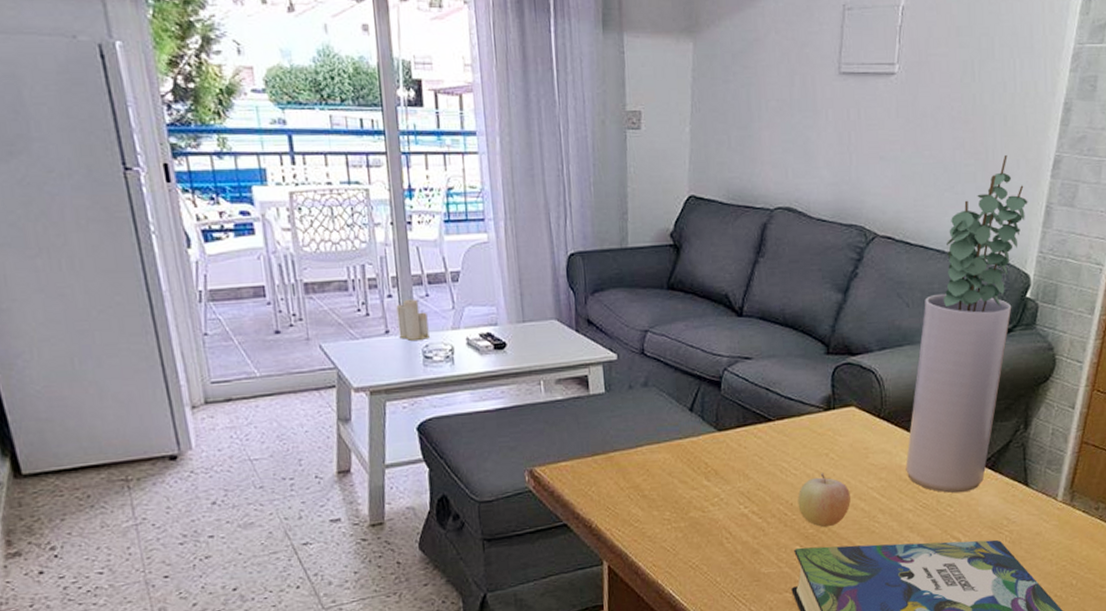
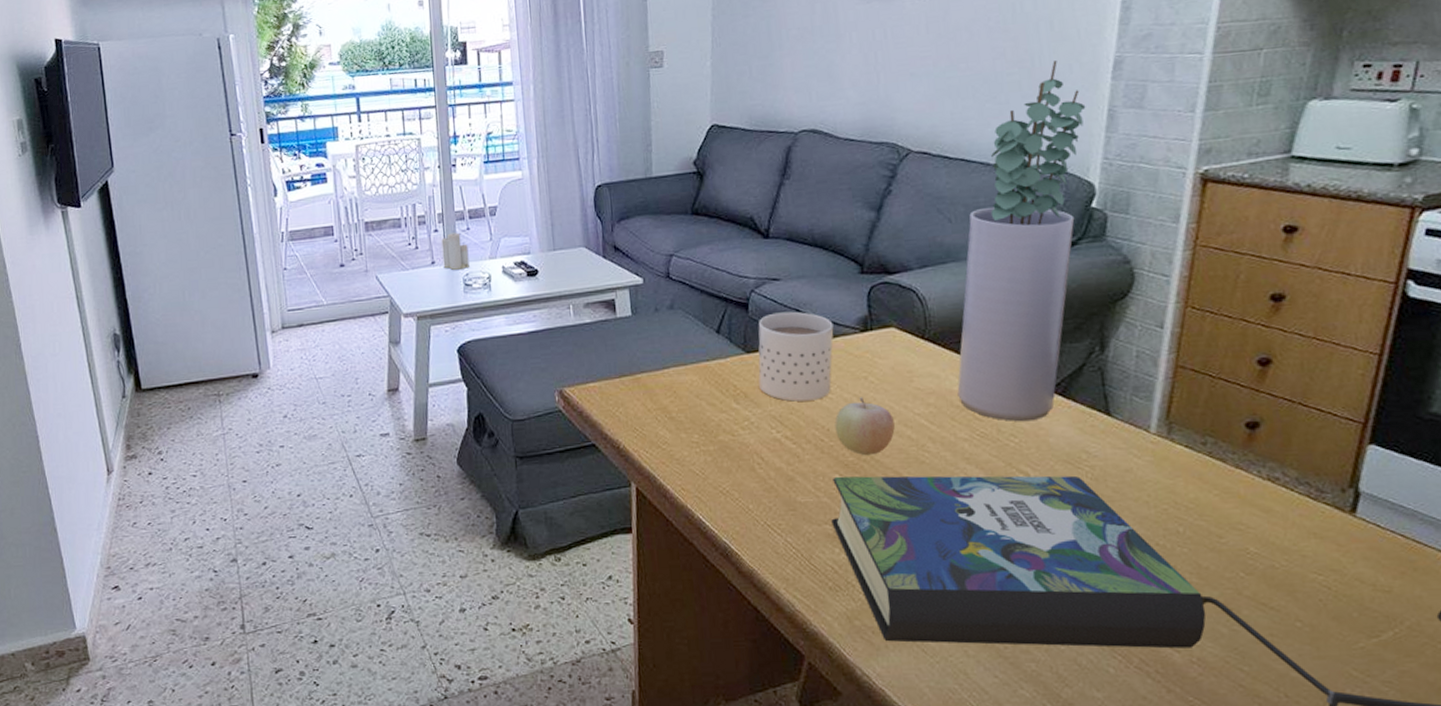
mug: none [728,390,800,478] -> present [758,311,834,402]

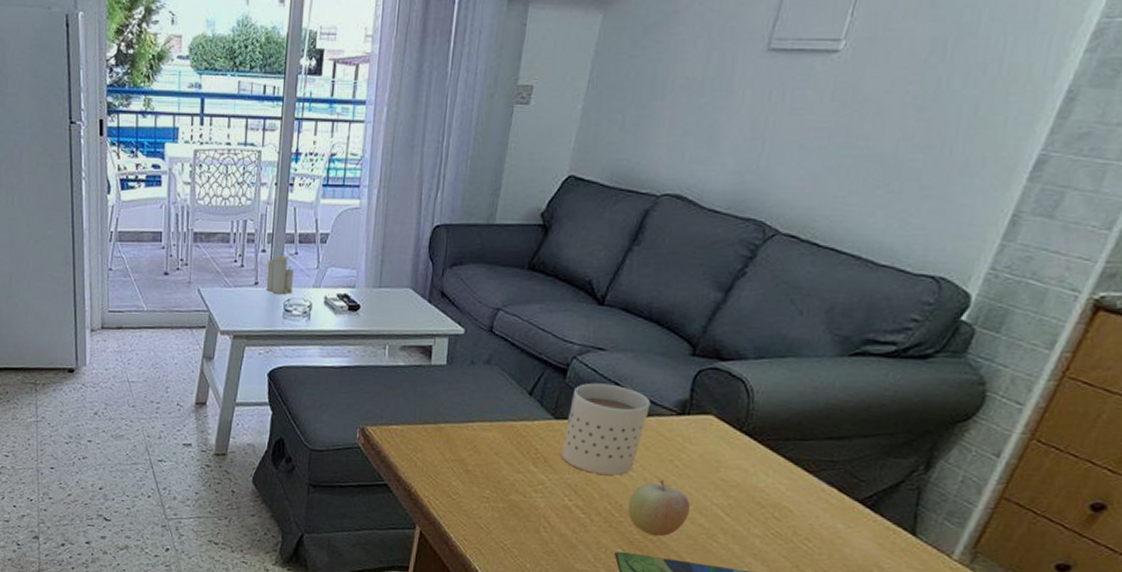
vase: present [957,61,1086,422] -> none [761,151,989,529]

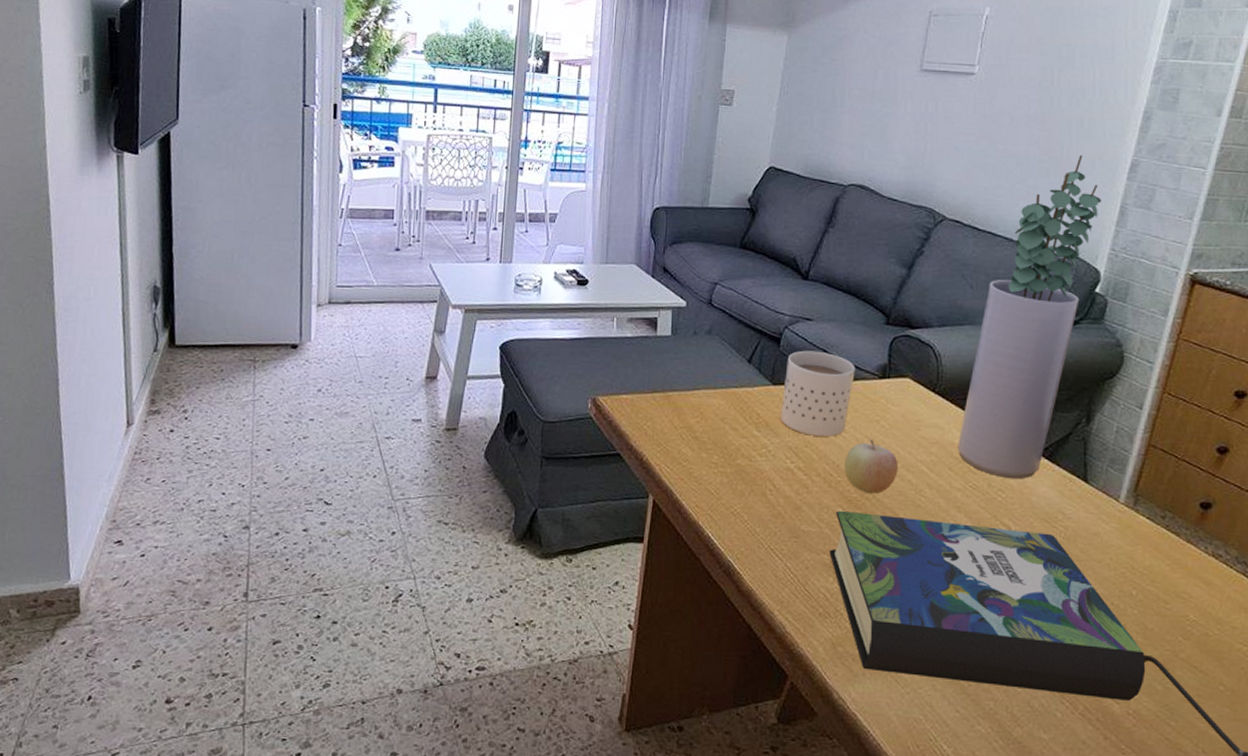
candle: present [266,253,294,294] -> none [497,231,524,270]
vase: none [761,151,989,529] -> present [957,155,1102,479]

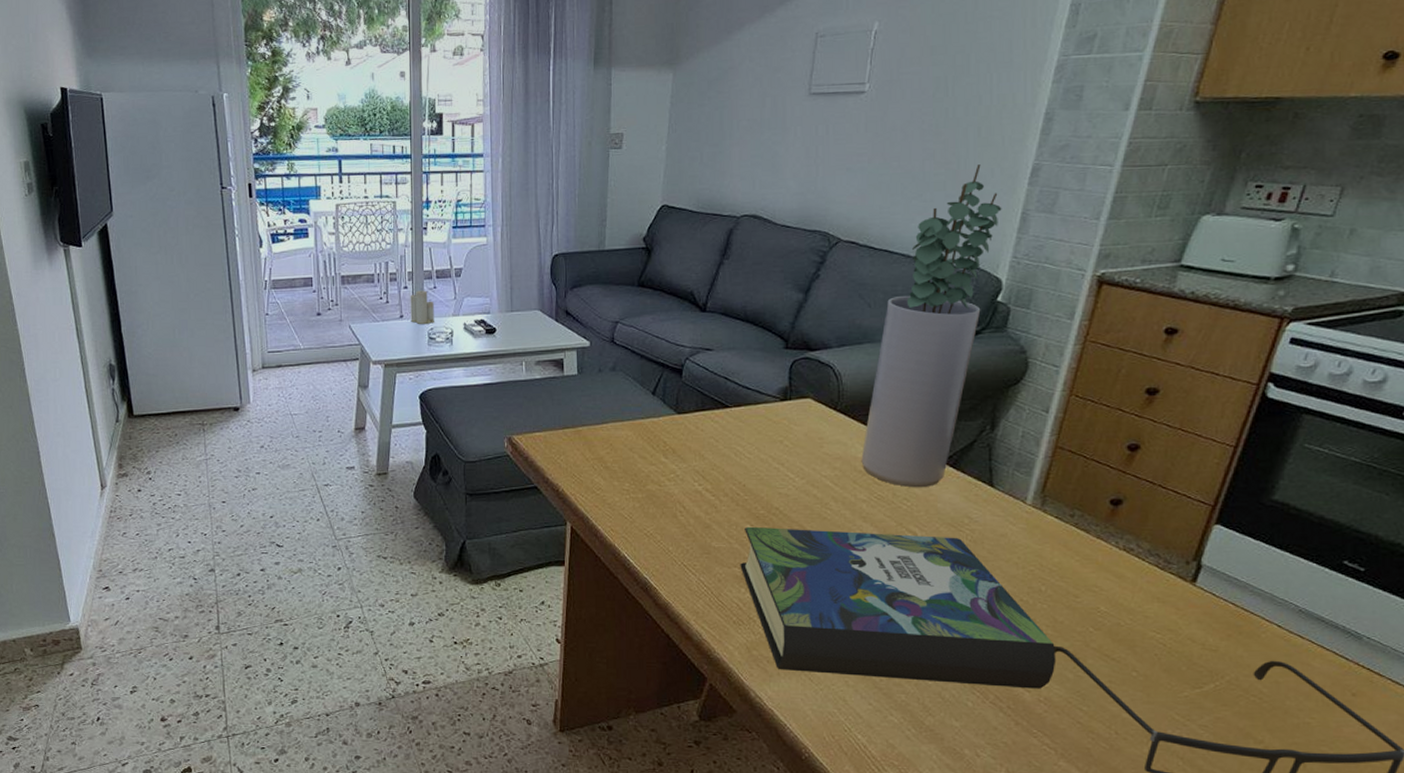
candle: none [497,231,524,270] -> present [410,288,434,324]
mug: present [781,350,855,437] -> none [686,379,757,459]
fruit: present [844,439,898,494] -> none [750,458,803,510]

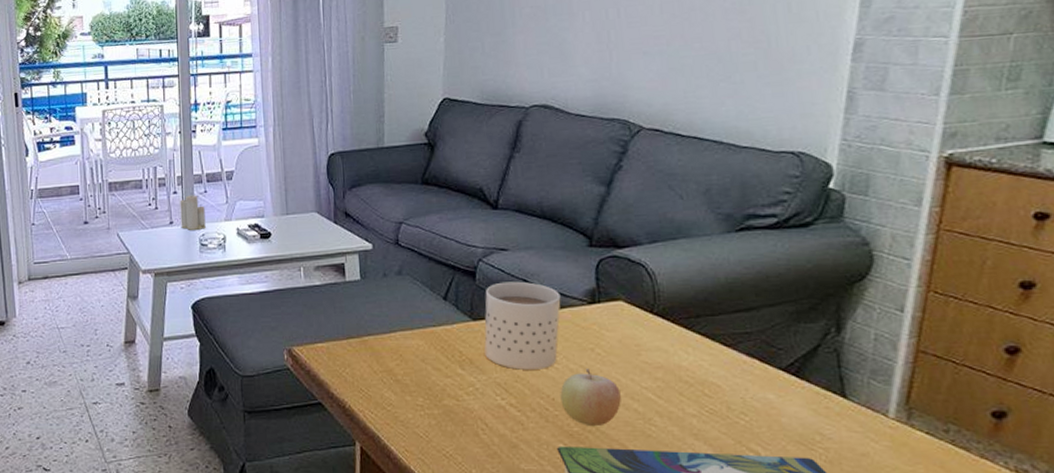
mug: none [686,379,757,459] -> present [484,281,561,370]
fruit: none [750,458,803,510] -> present [560,368,621,427]
vase: present [861,165,1002,488] -> none [686,42,824,400]

